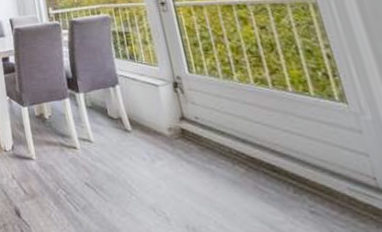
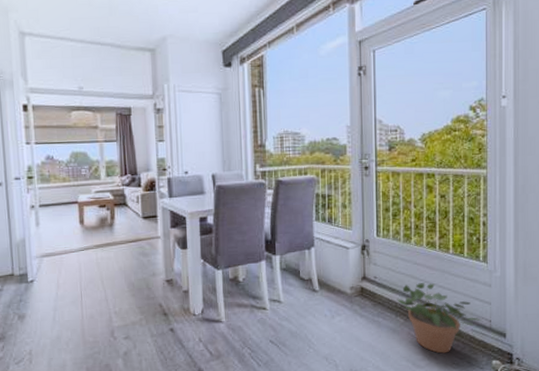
potted plant: none [229,126,362,217] -> present [396,283,482,354]

